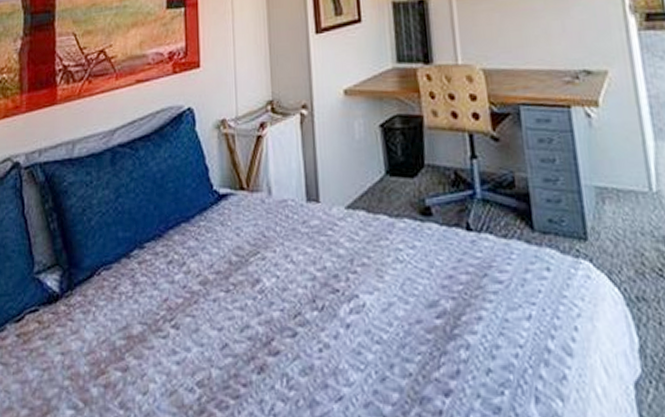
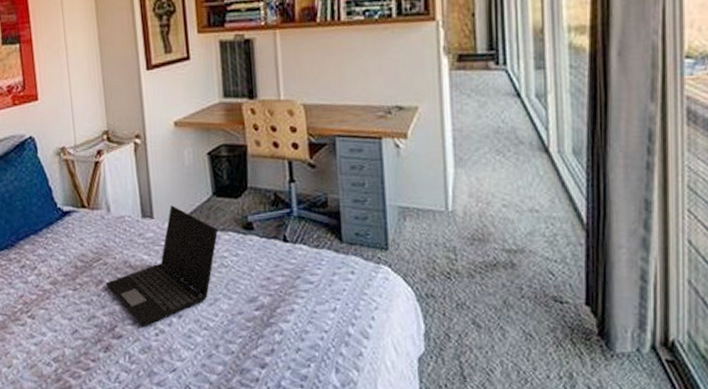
laptop: none [264,187,393,339] -> present [106,205,219,326]

